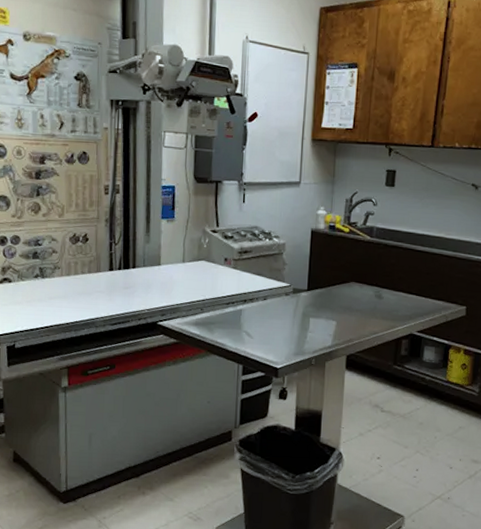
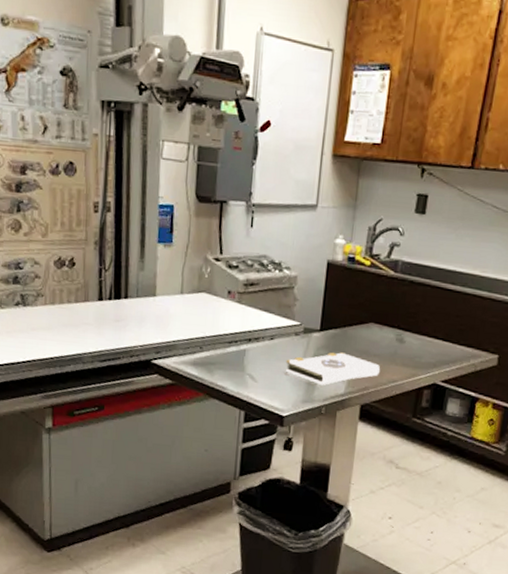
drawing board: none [278,309,363,339] -> present [286,352,381,385]

